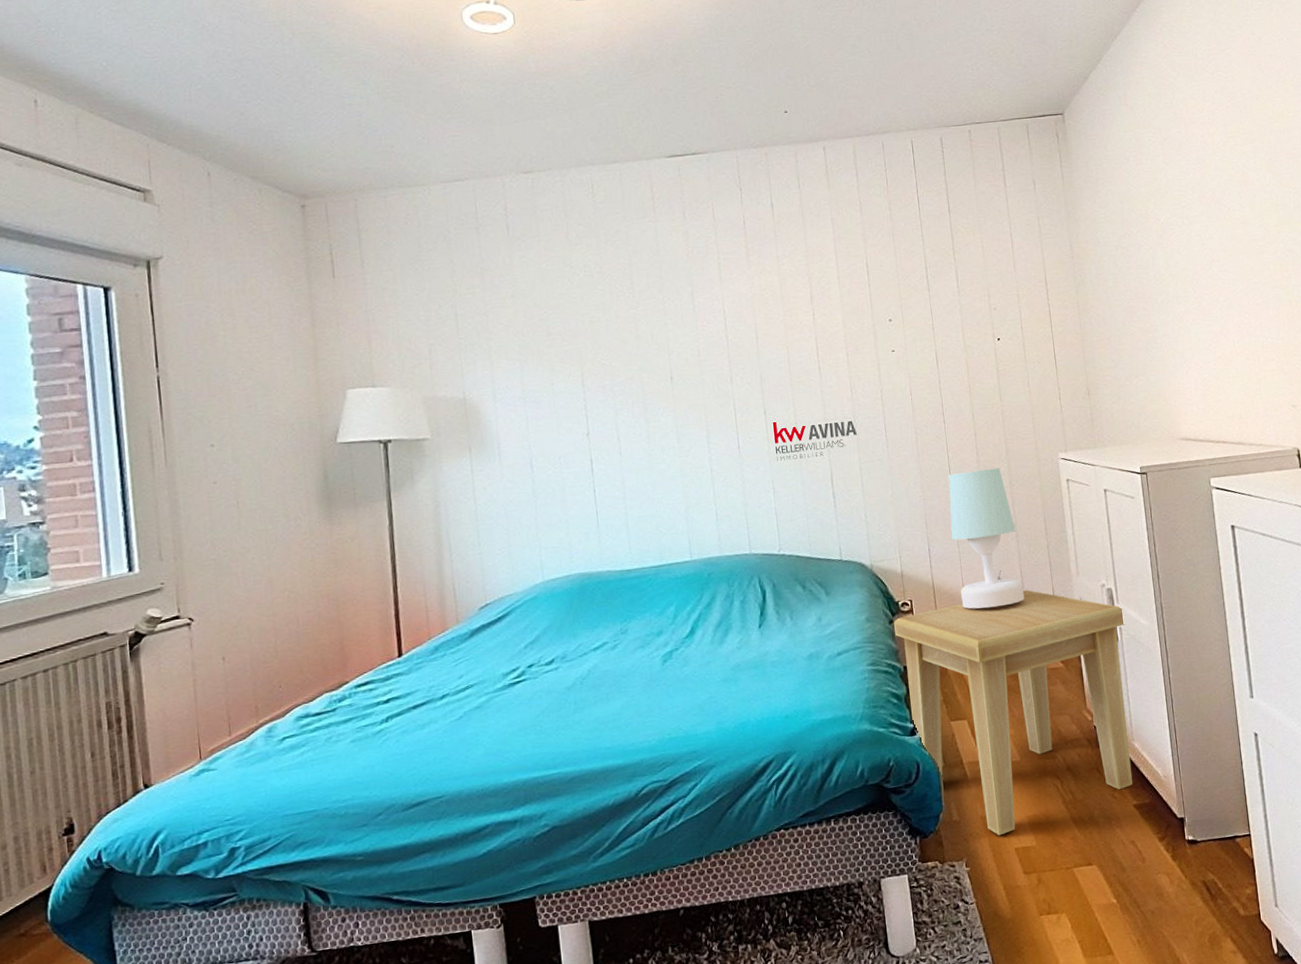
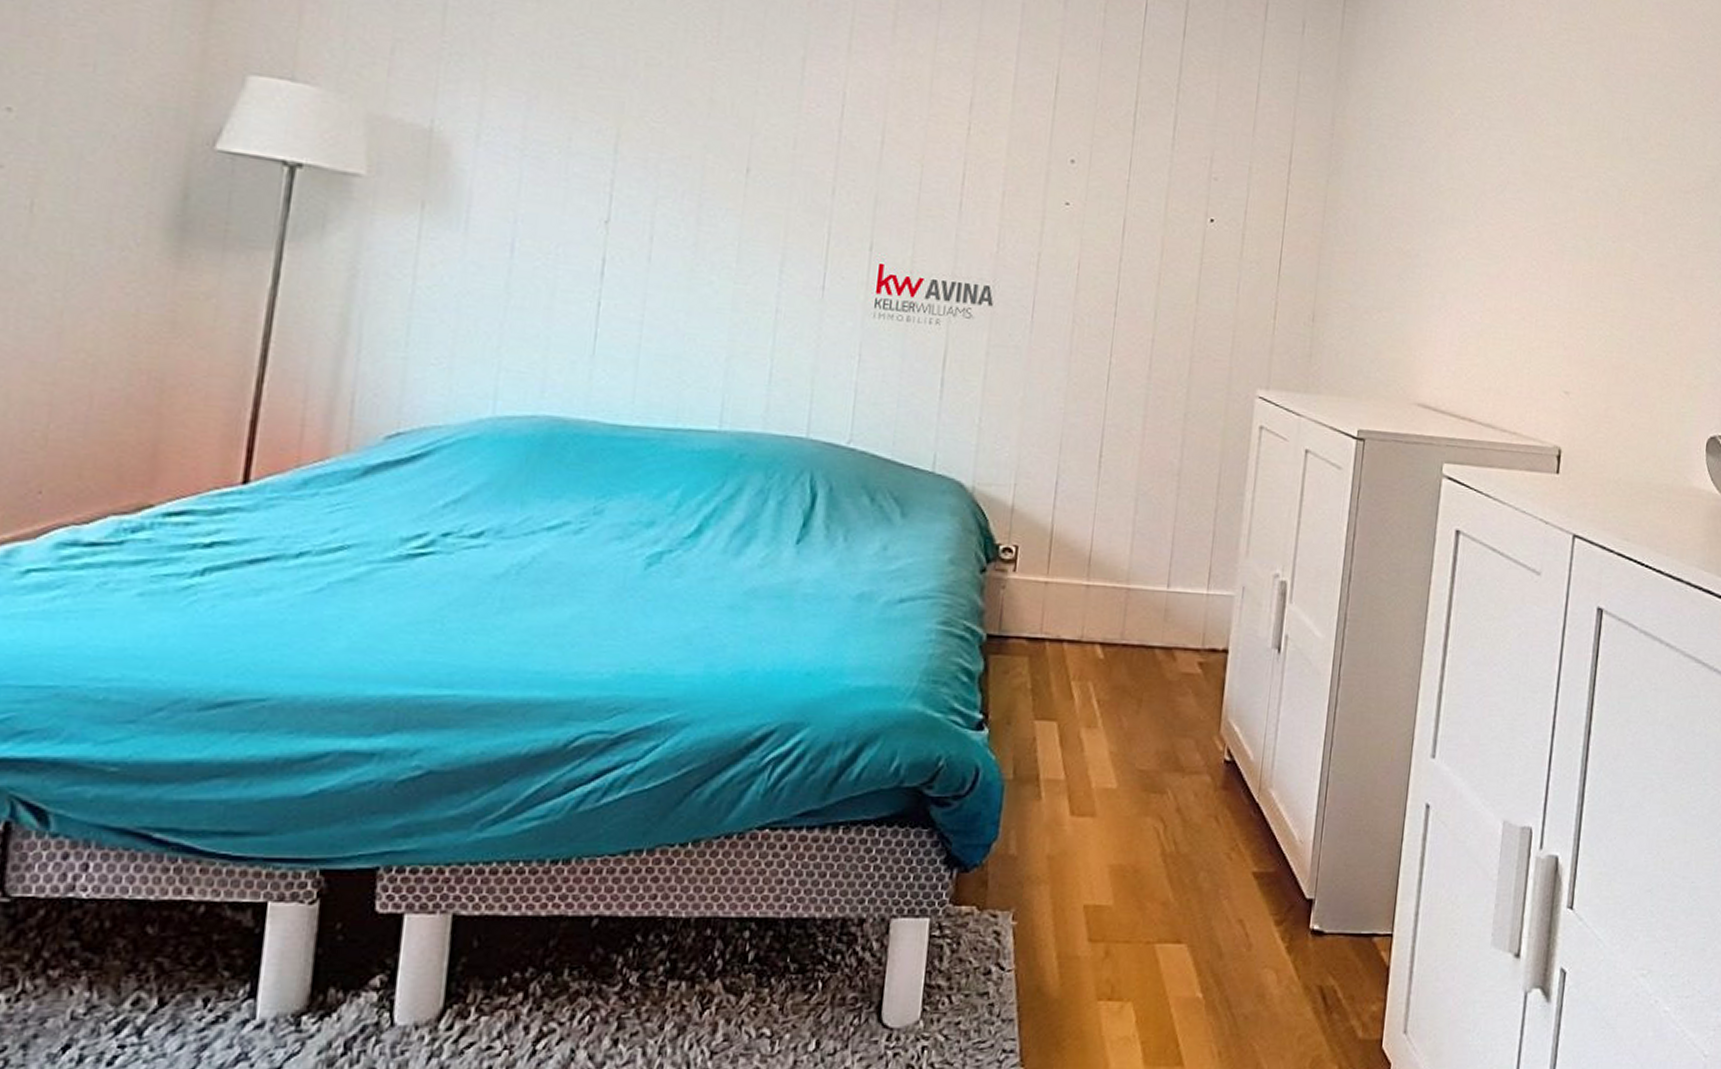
side table: present [894,590,1133,836] -> none [983,562,1295,885]
table lamp: present [948,467,1025,609] -> none [1085,387,1179,578]

